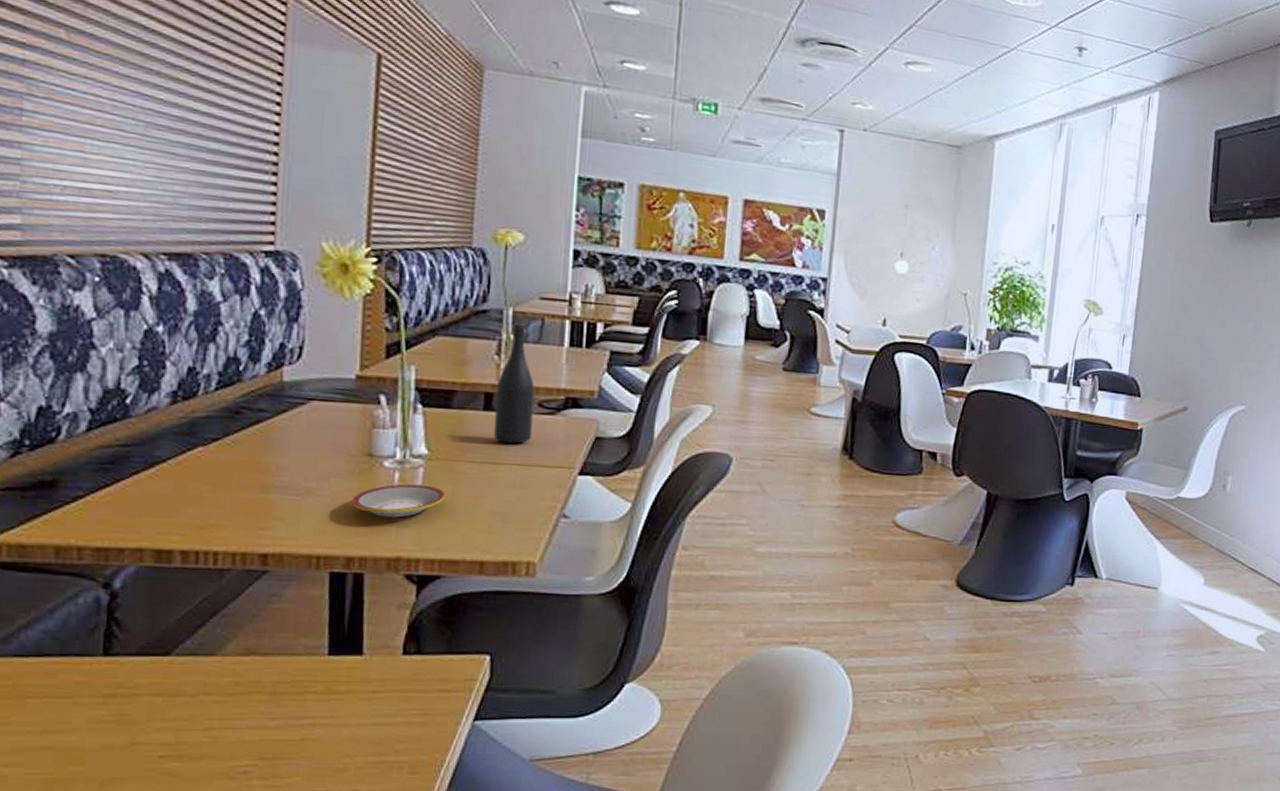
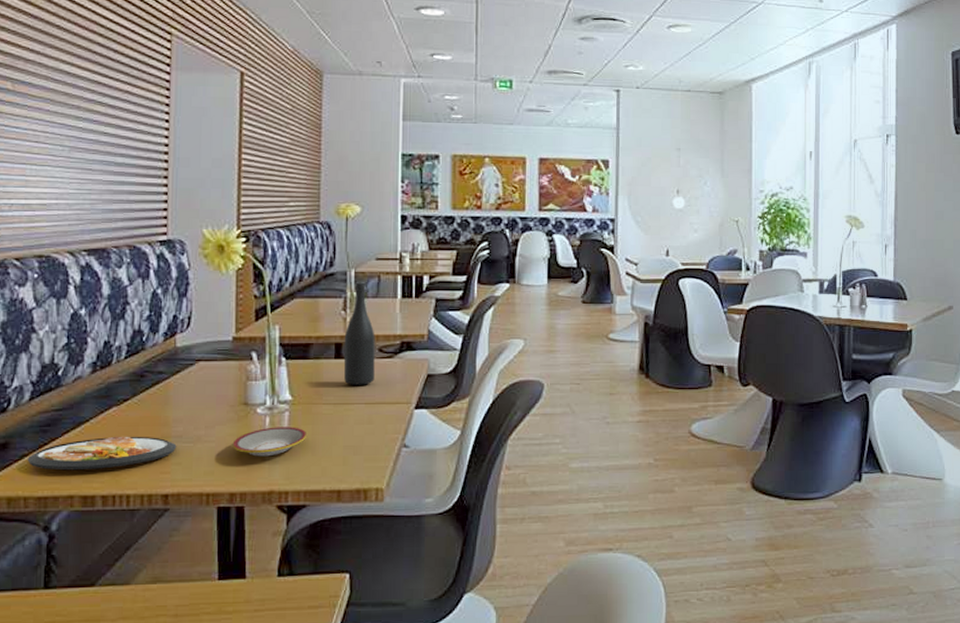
dish: none [82,481,281,520] -> present [27,436,177,471]

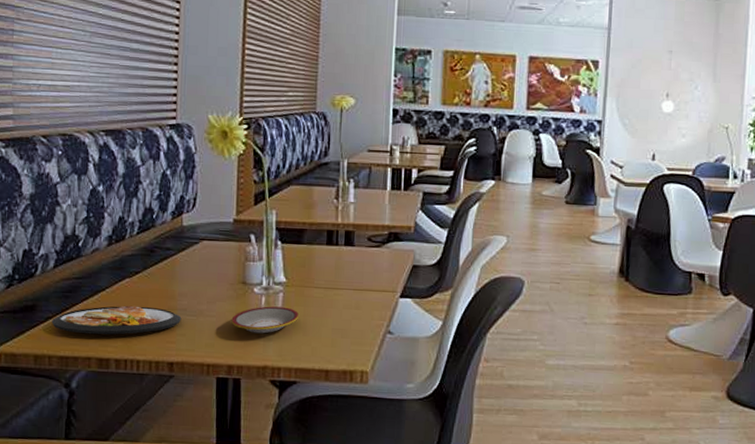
wine bottle: present [343,282,375,385] -> none [334,172,365,272]

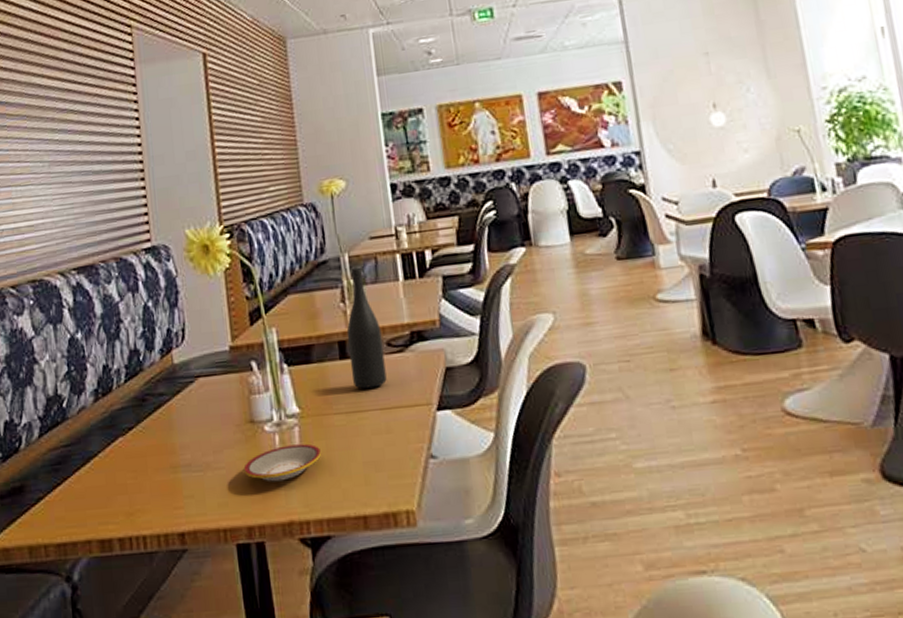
dish: present [51,305,182,336] -> none [43,468,187,513]
wine bottle: none [334,172,365,272] -> present [346,267,387,389]

